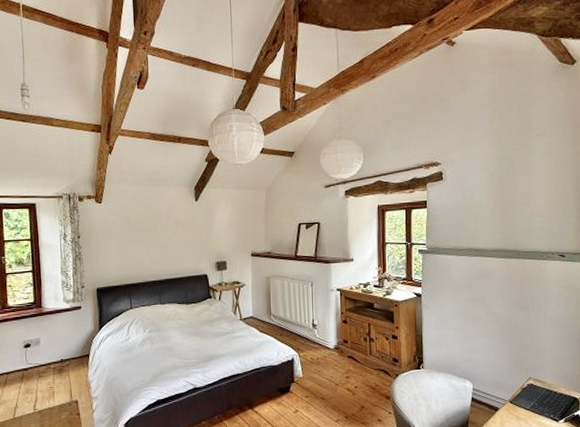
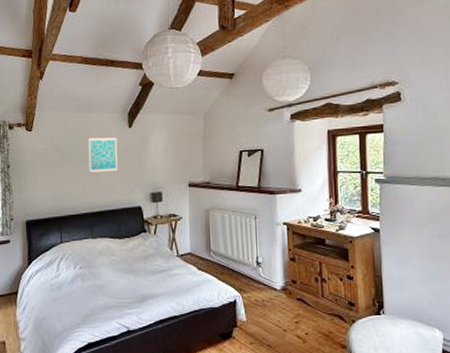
wall art: none [156,209,185,244] -> present [88,136,118,174]

